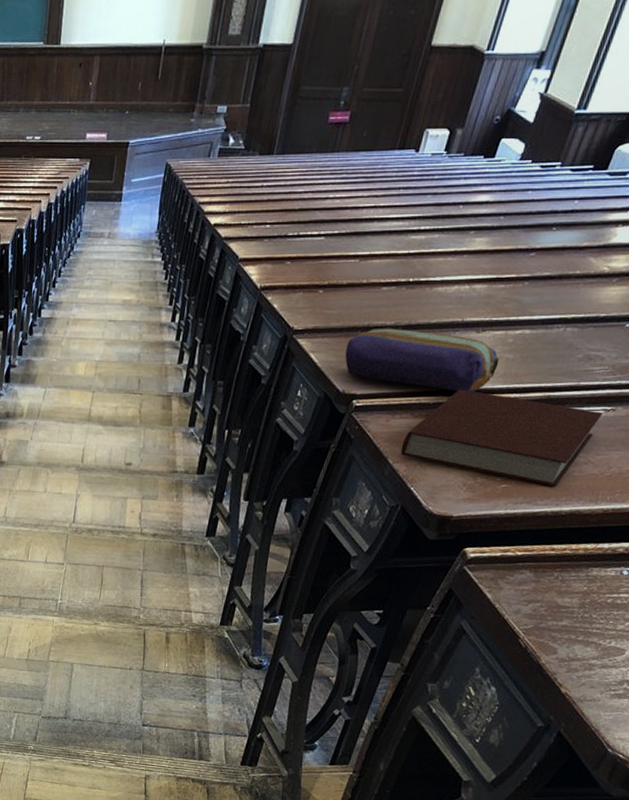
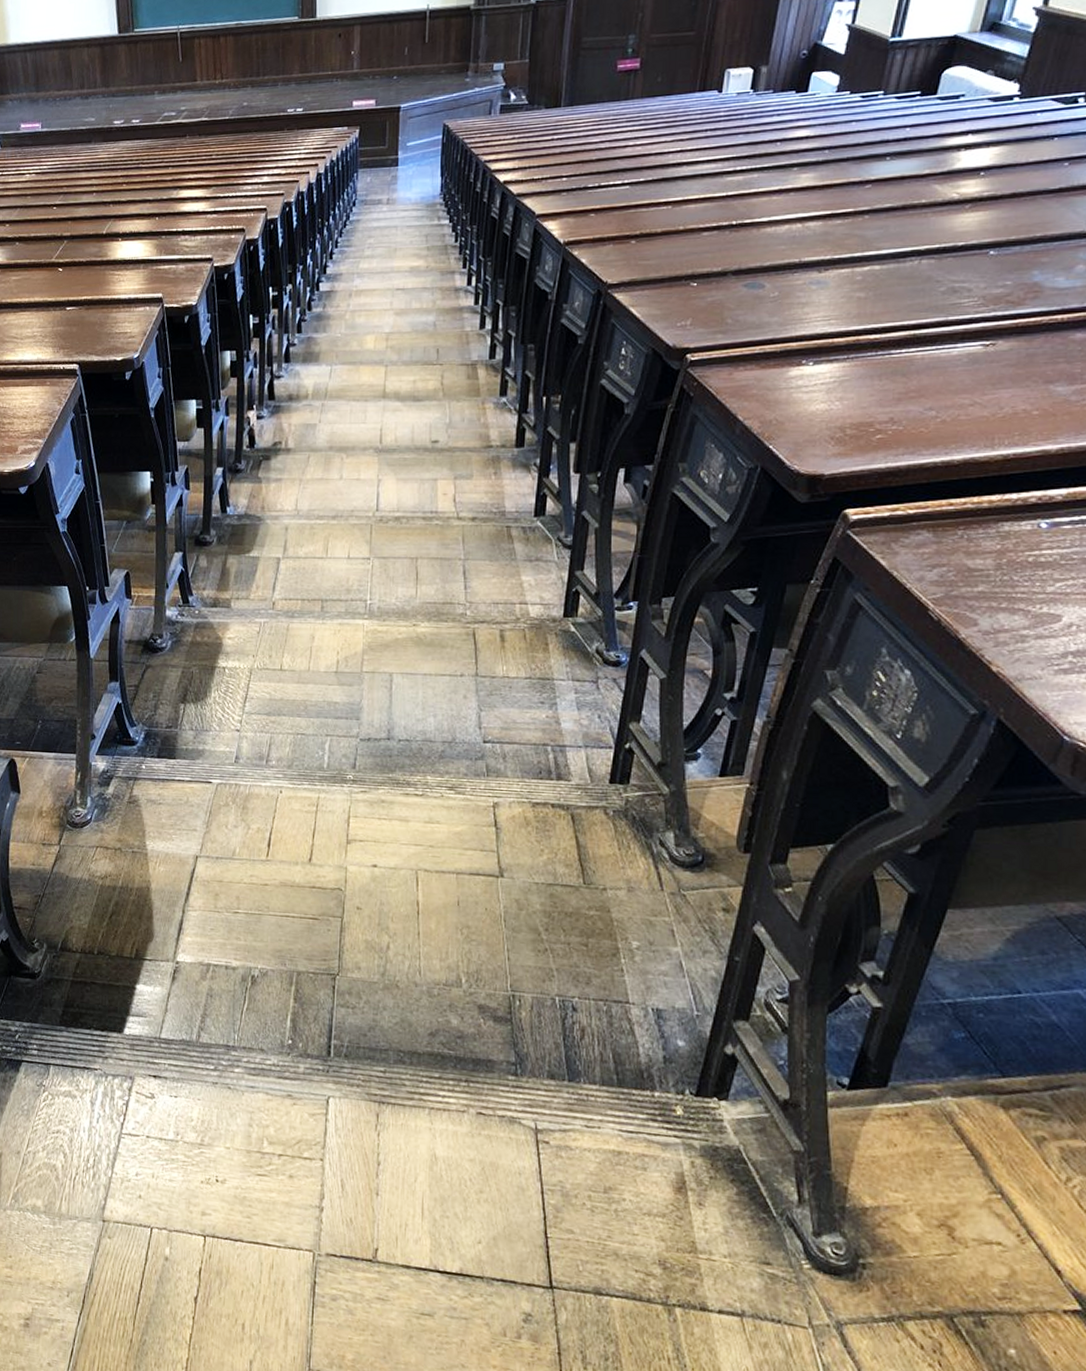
pencil case: present [345,328,500,392] -> none [670,274,850,337]
notebook: present [400,389,604,487] -> none [751,334,982,434]

